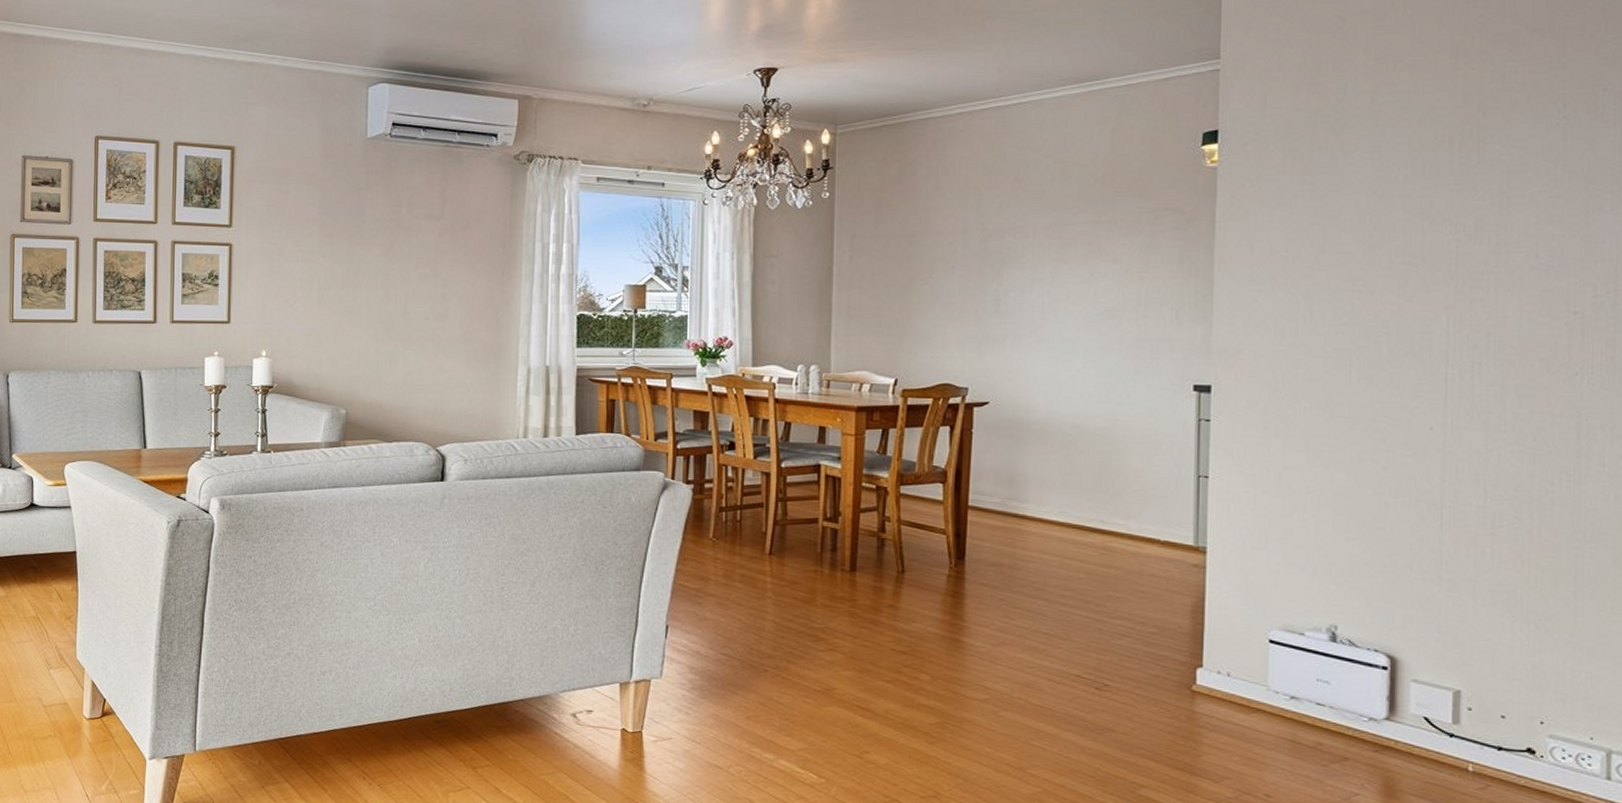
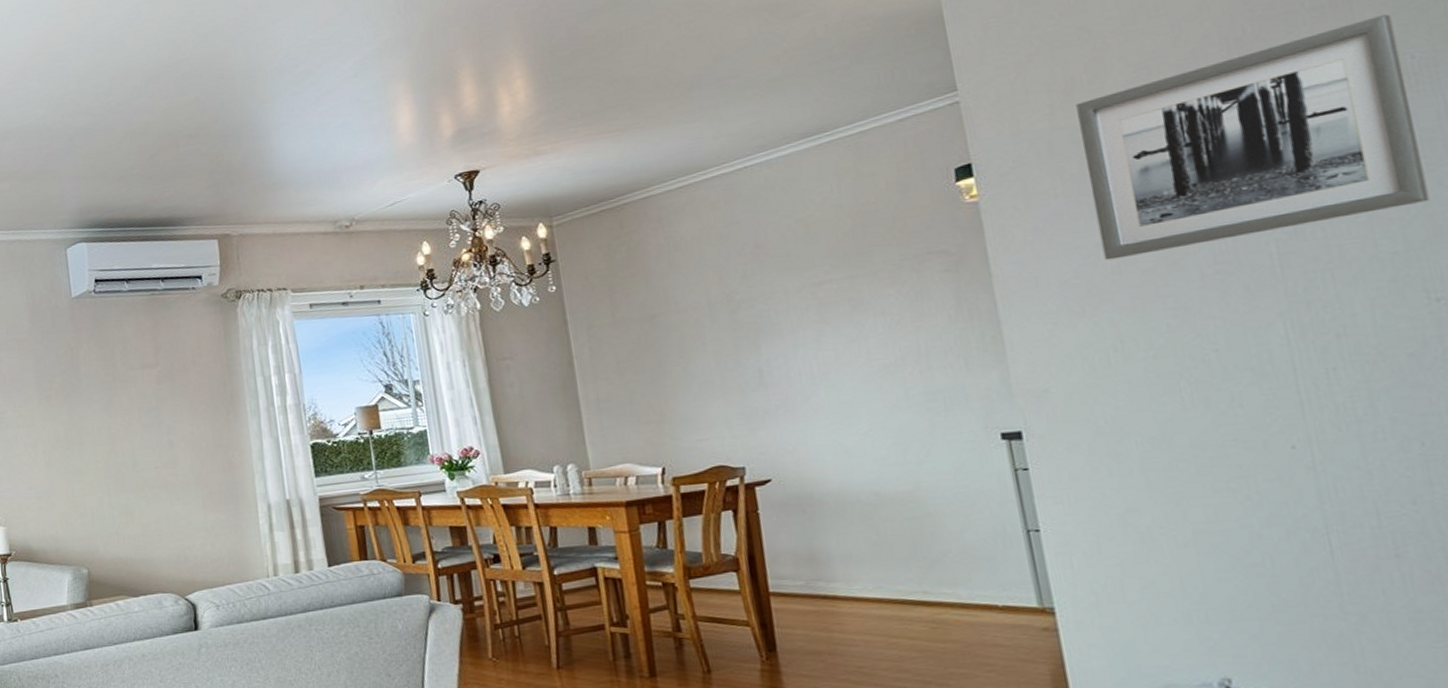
wall art: none [1313,46,1596,238] -> present [1076,14,1430,260]

